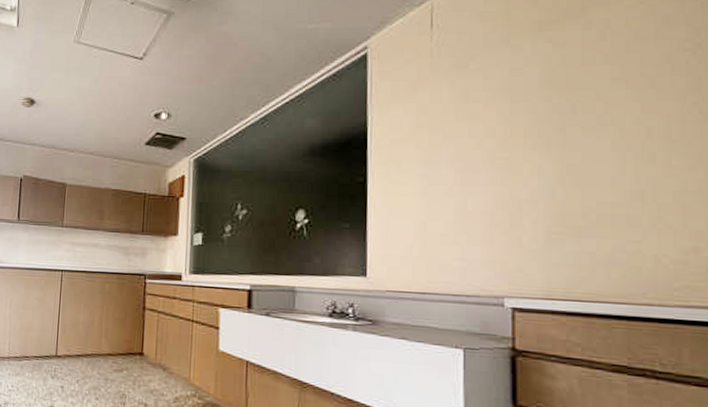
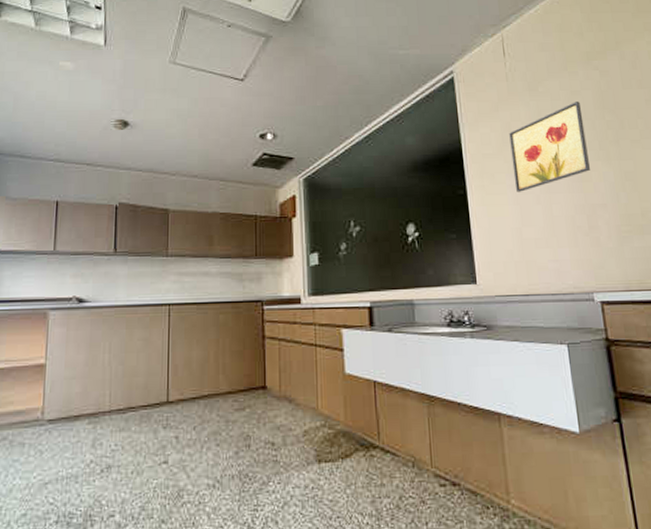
wall art: none [424,81,522,182] -> present [509,102,590,192]

